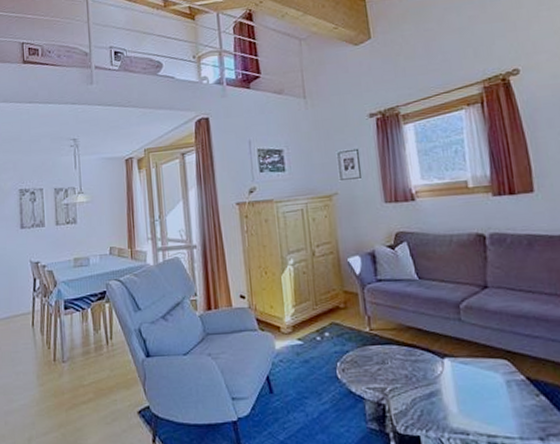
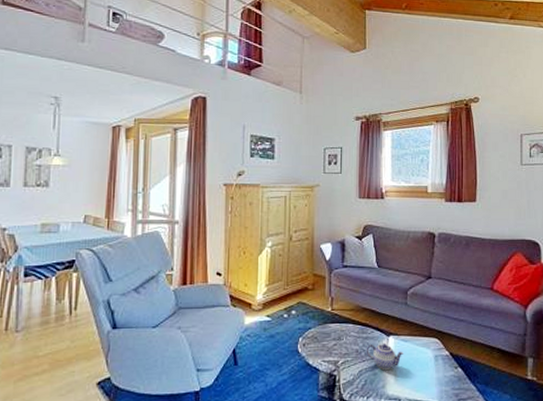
teapot: none [417,366,465,398] -> present [366,343,403,370]

